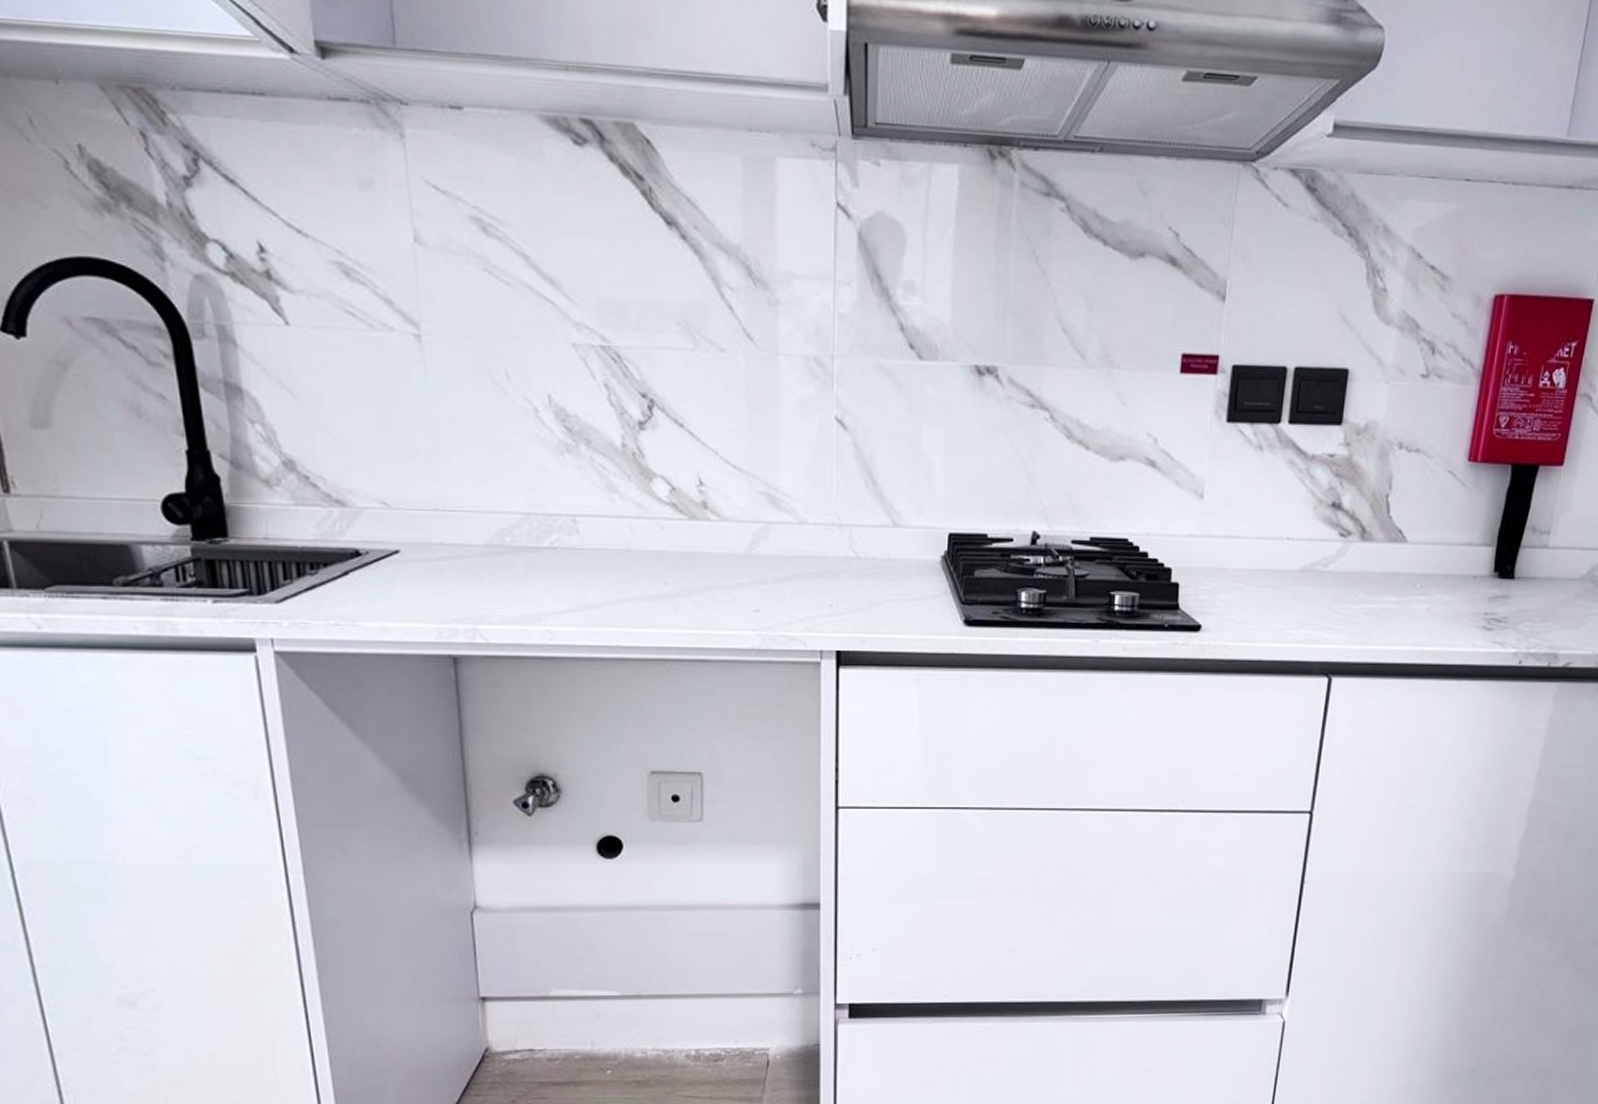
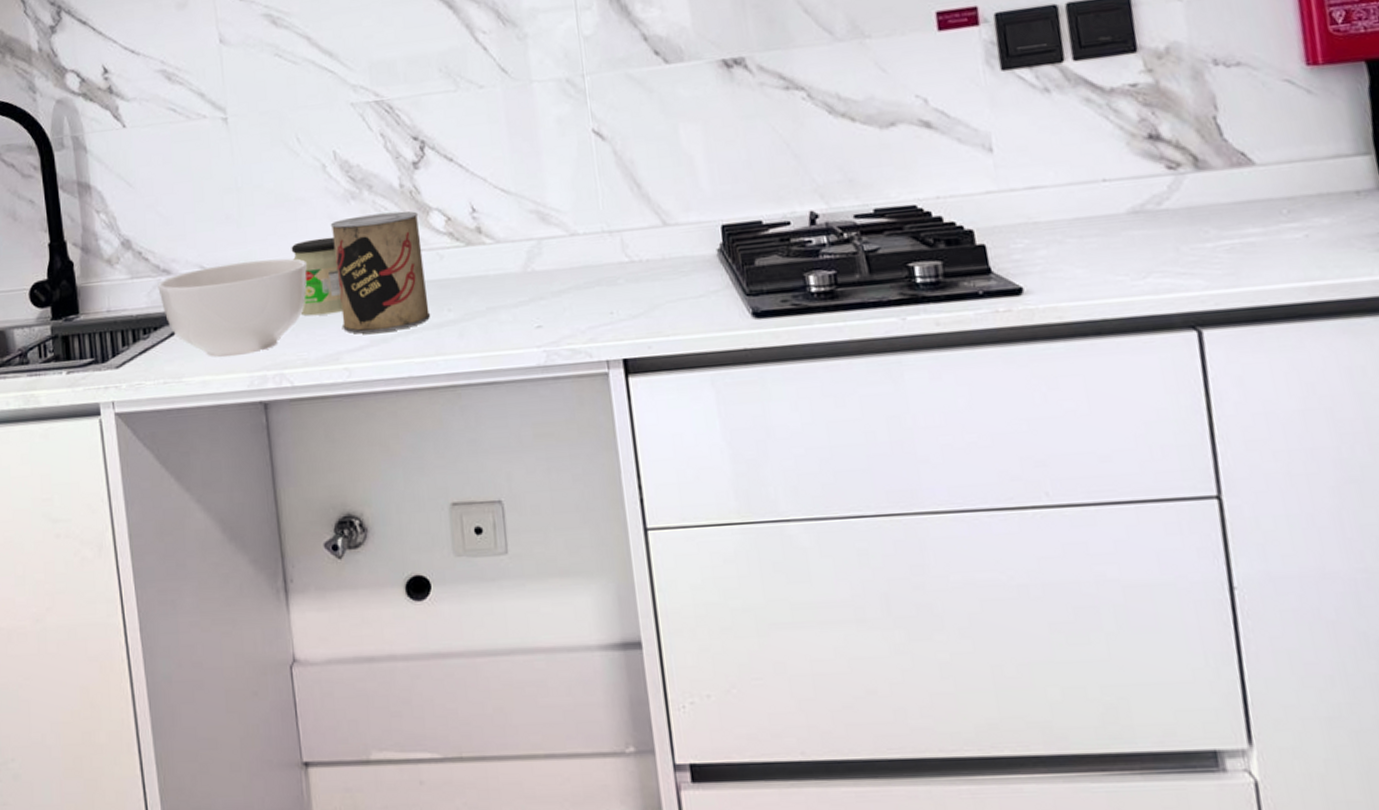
bowl: none [329,504,510,605] -> present [158,258,307,358]
jar: none [492,489,549,573] -> present [291,237,343,316]
tin can: none [540,471,644,599] -> present [330,211,430,334]

